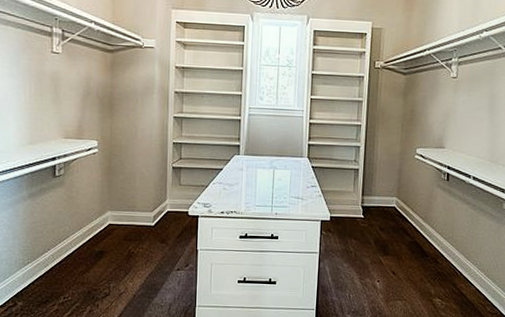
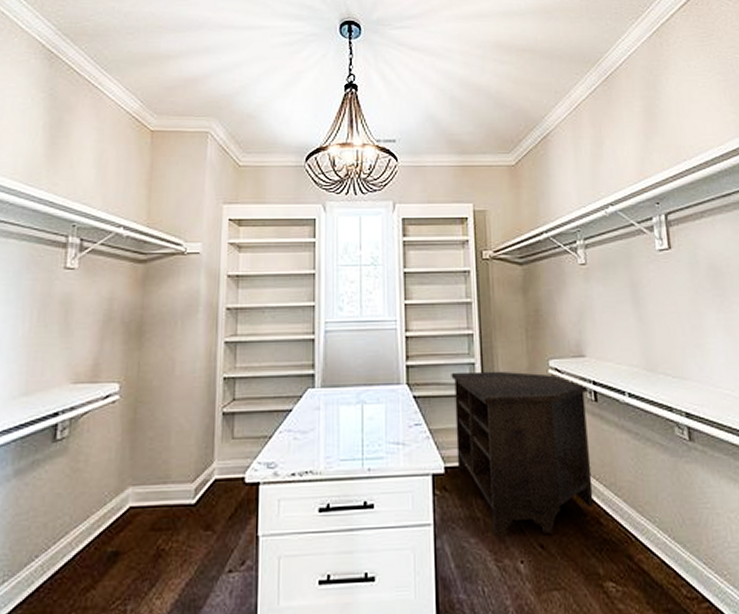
tv stand: none [339,151,443,265] -> present [451,371,594,535]

